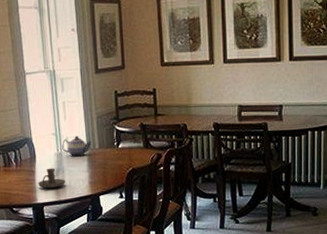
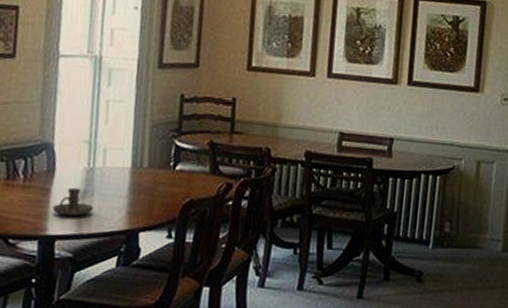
teapot: present [62,136,92,157] -> none [95,148,140,176]

